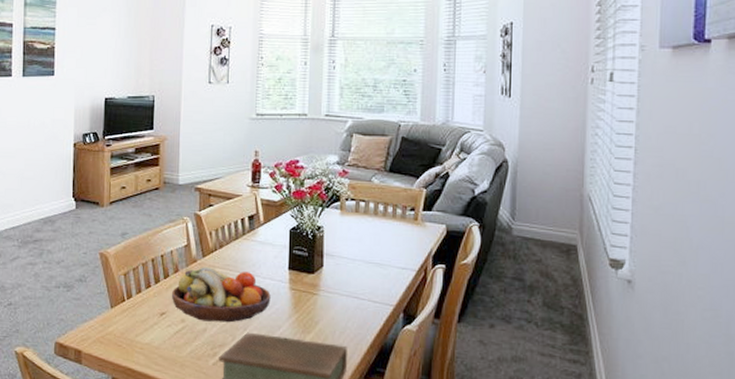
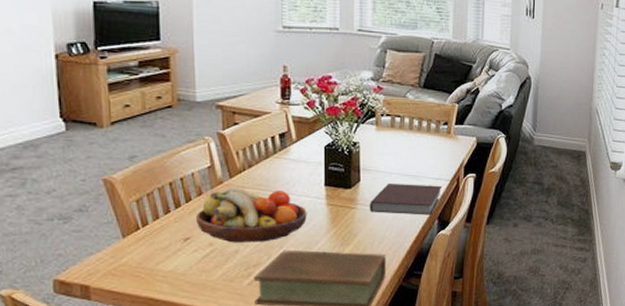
notebook: none [331,270,409,308] -> present [369,183,443,215]

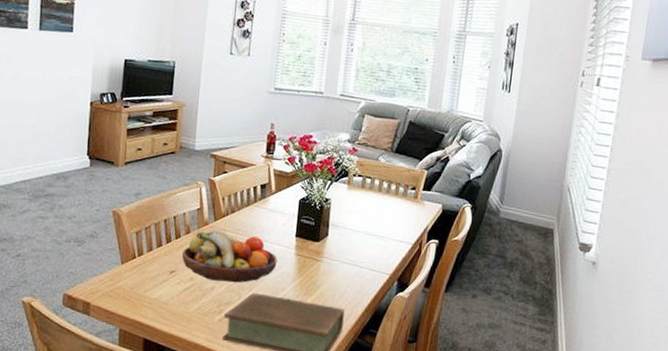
notebook: present [369,183,443,215] -> none [333,240,405,276]

